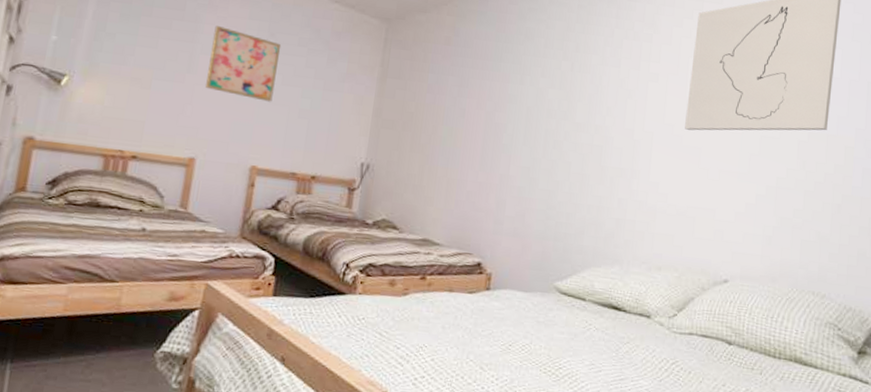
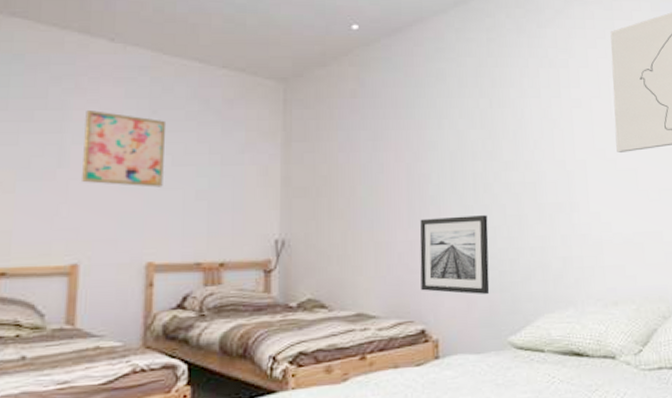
wall art: none [483,164,553,241] -> present [419,215,490,295]

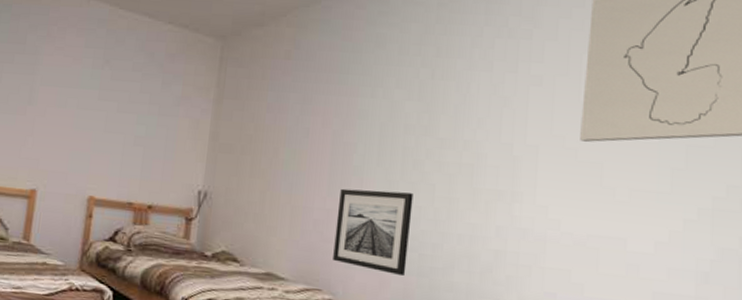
wall art: present [82,110,167,187] -> none [45,56,116,130]

